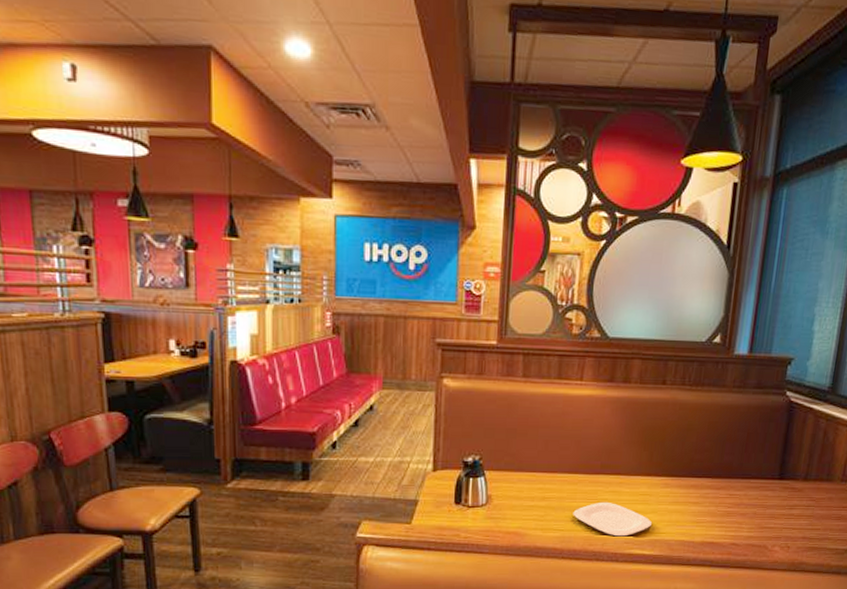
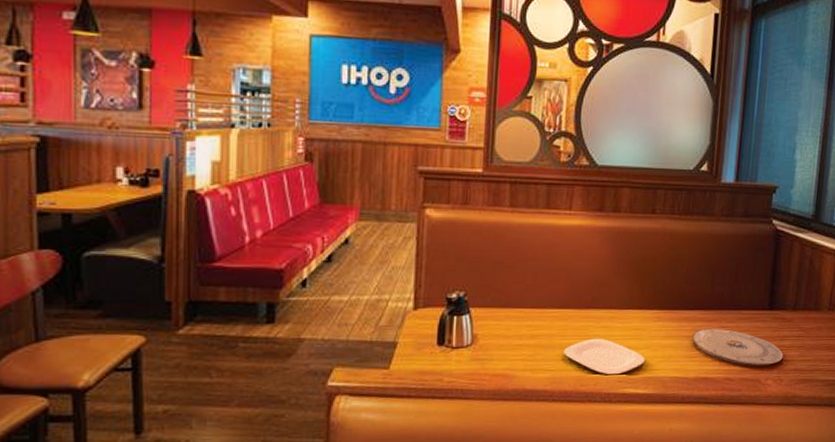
plate: none [699,496,792,534] -> present [692,328,783,367]

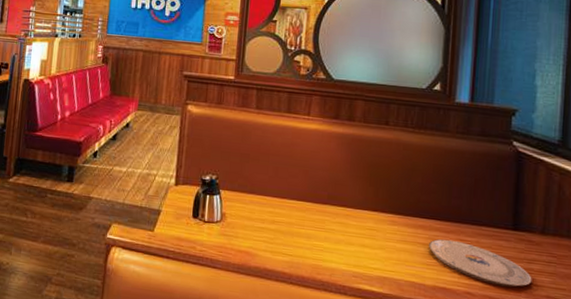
plate: present [563,338,645,375] -> none [301,231,380,270]

